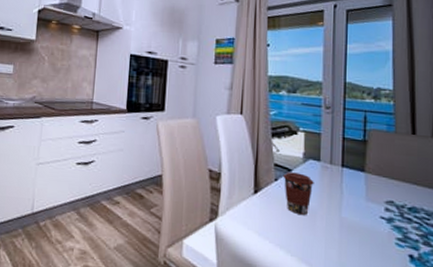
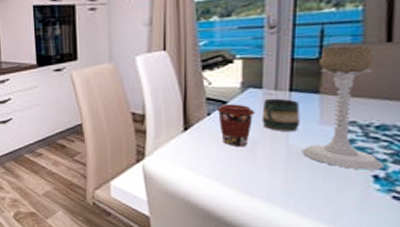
mug: none [319,171,350,206] -> present [261,98,300,132]
candle holder: none [352,132,417,250] -> present [301,46,385,170]

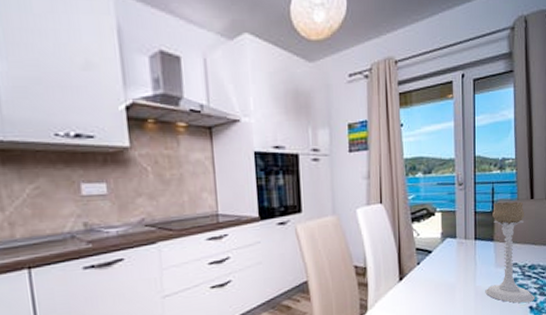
coffee cup: present [216,104,255,147] -> none [424,253,452,293]
mug: present [261,98,300,132] -> none [457,246,483,276]

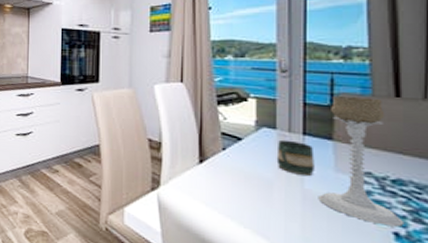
mug: none [457,246,483,276] -> present [276,139,315,177]

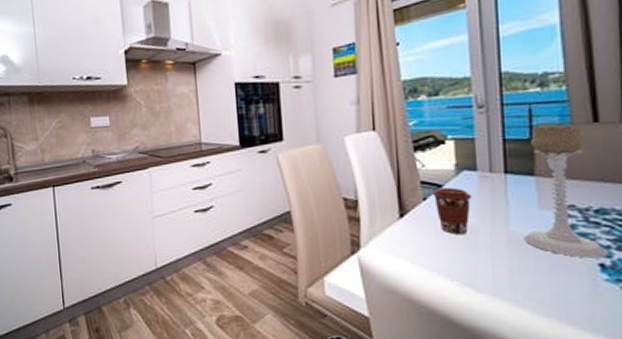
coffee cup: none [231,141,269,187] -> present [432,187,472,235]
mug: present [276,139,315,177] -> none [479,181,519,218]

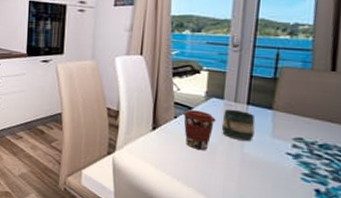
mug: none [479,181,519,218] -> present [221,109,256,142]
candle holder: present [523,126,609,258] -> none [254,70,326,185]

